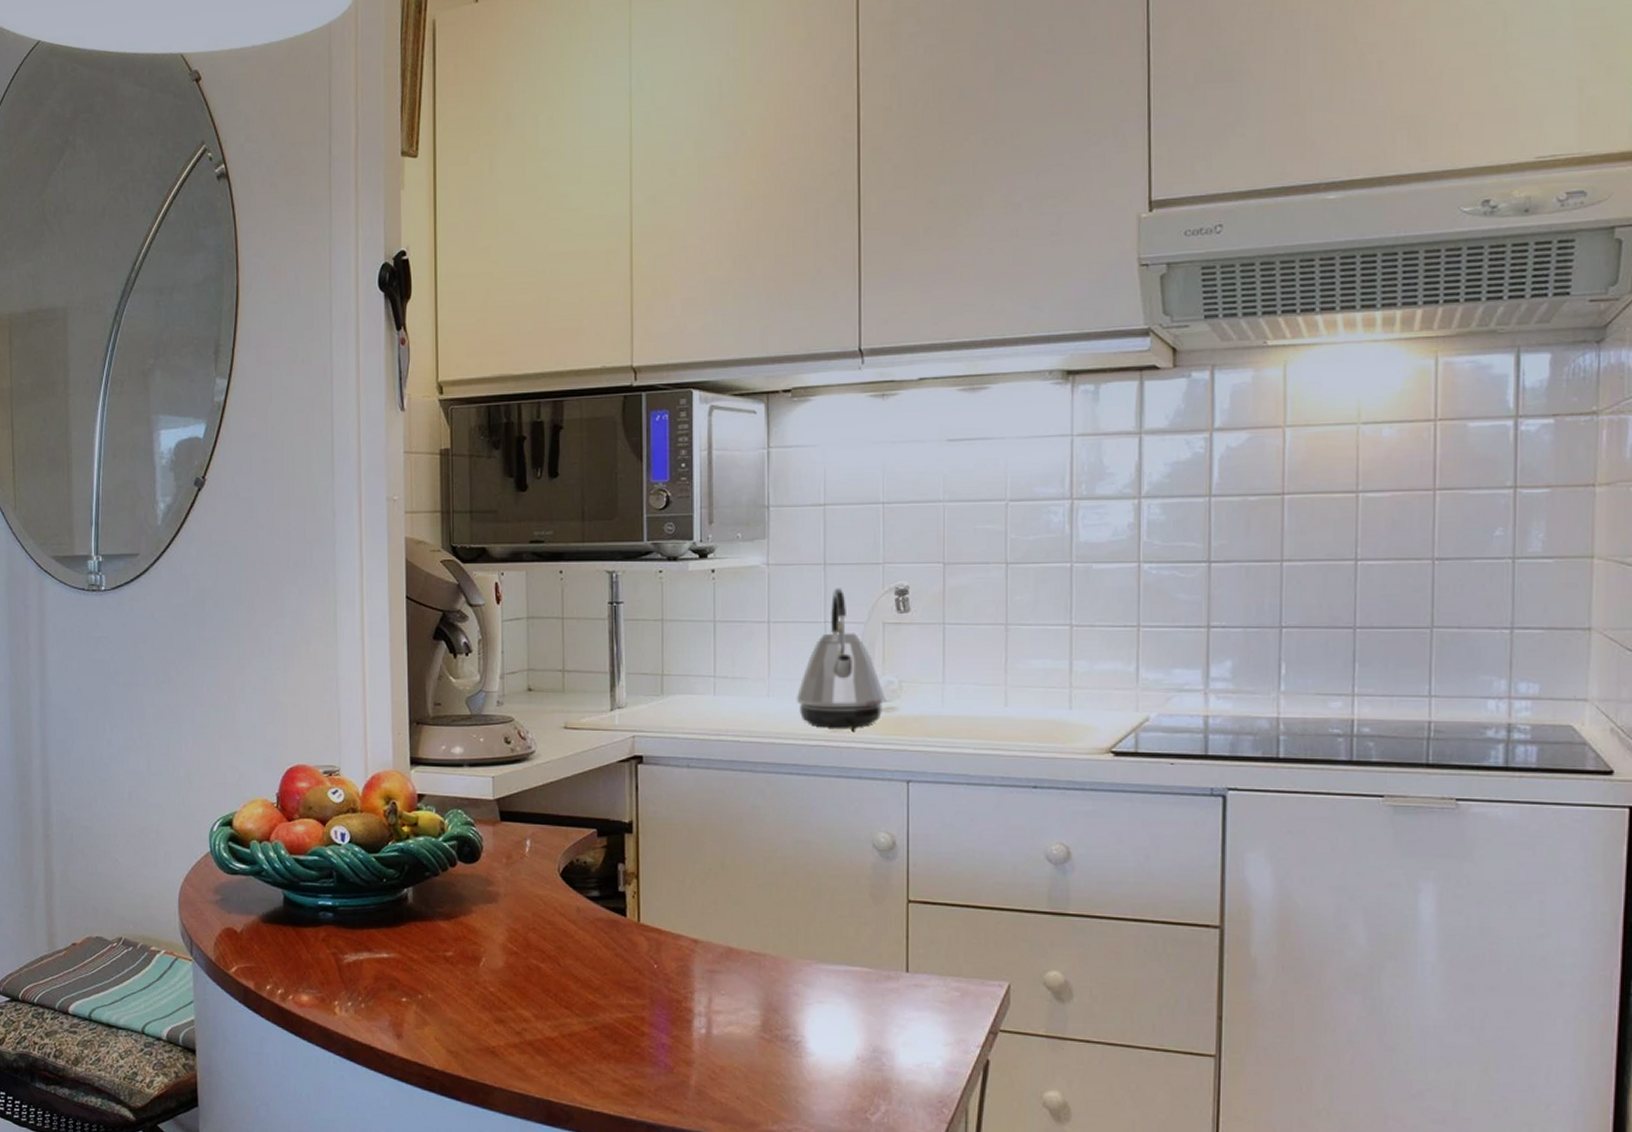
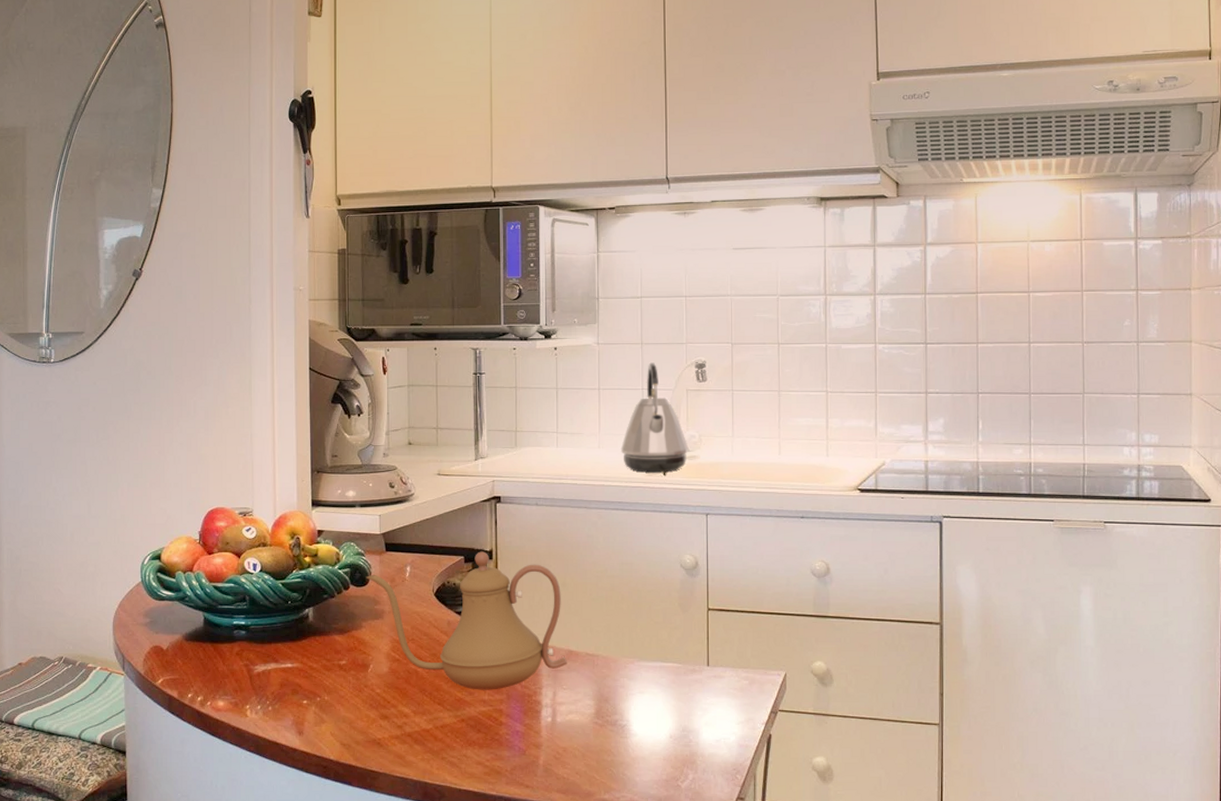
teapot: none [476,823,726,993] -> present [365,551,567,690]

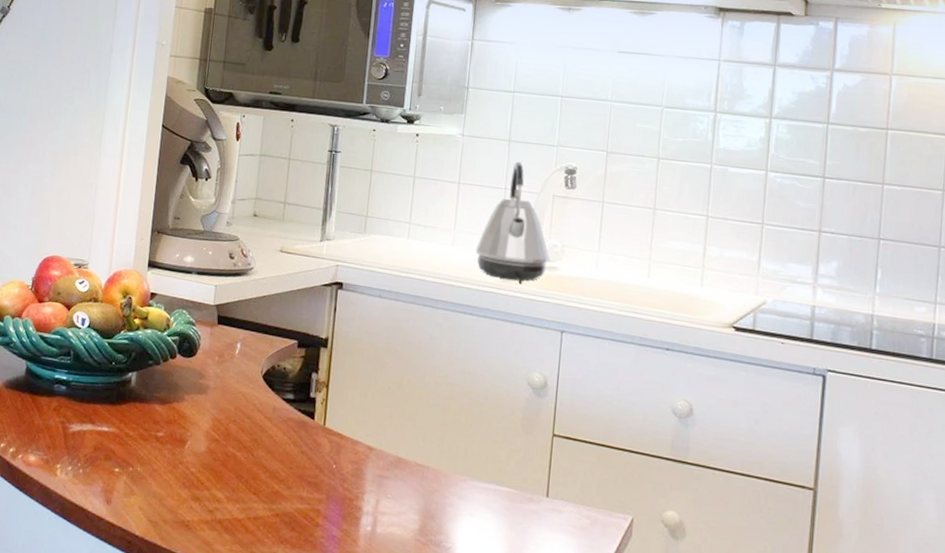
teapot: present [365,551,567,690] -> none [194,338,396,488]

